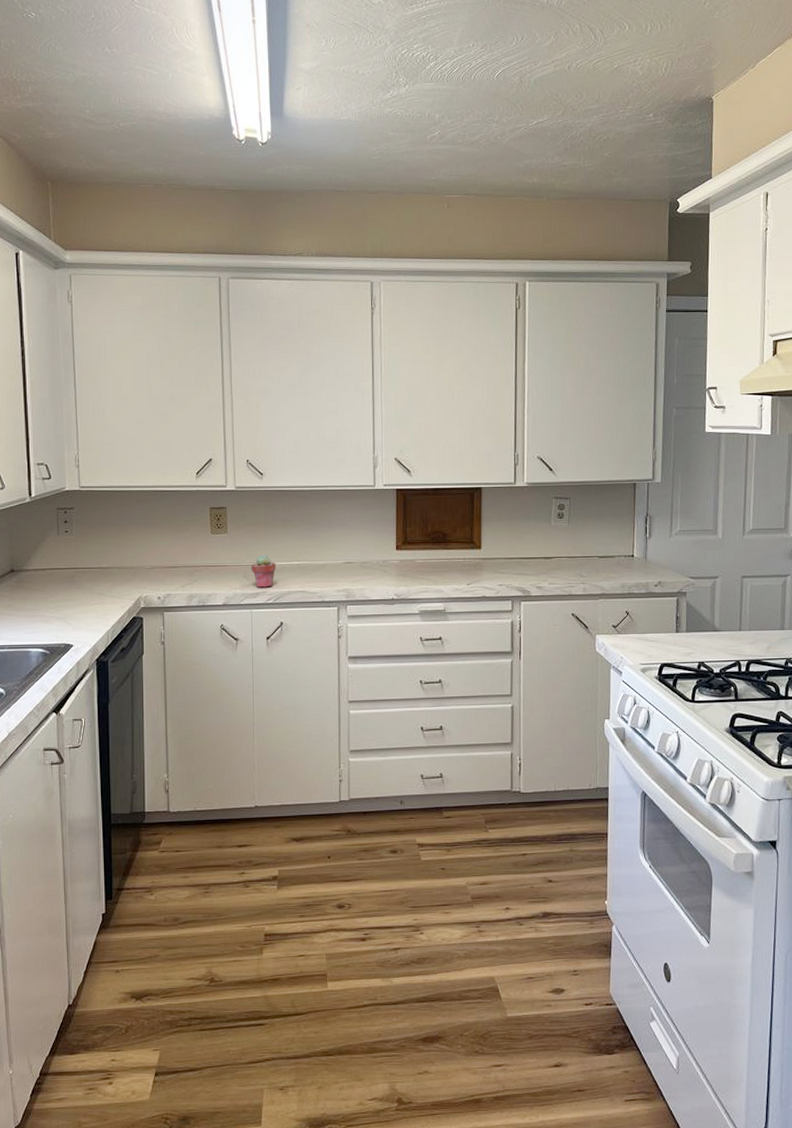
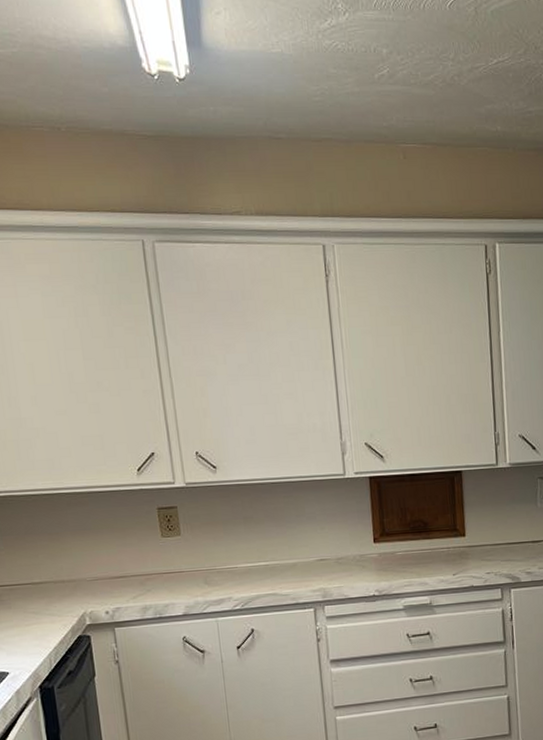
potted succulent: present [251,554,276,588] -> none [211,556,241,594]

